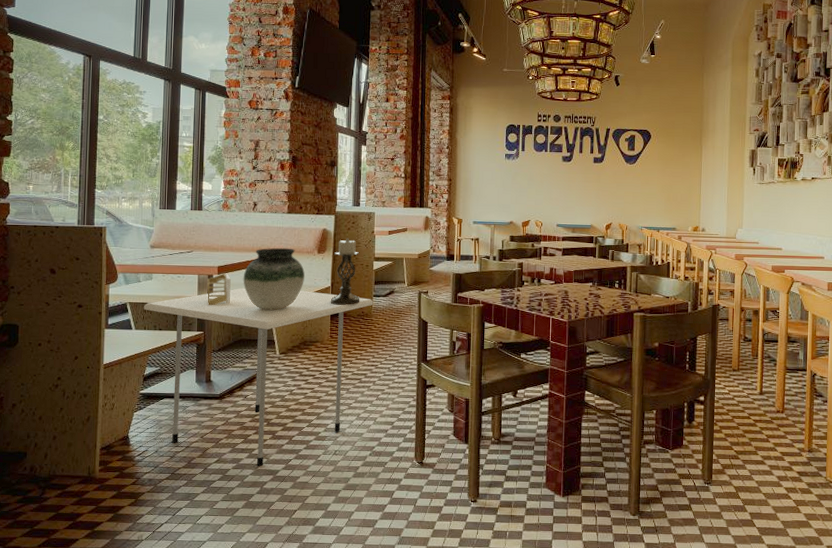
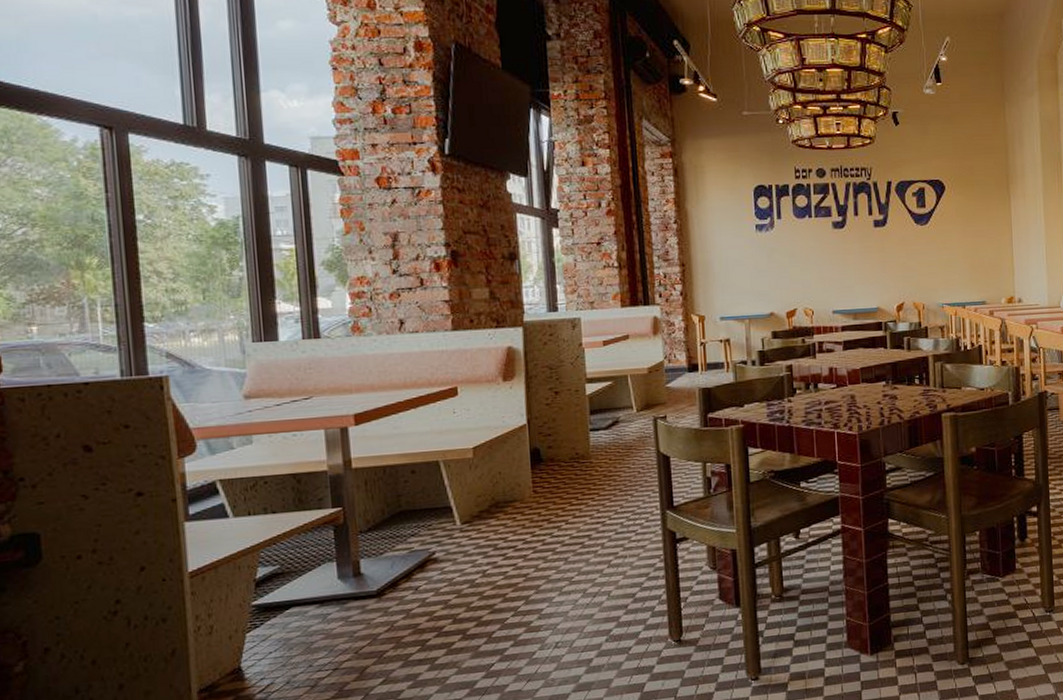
dining table: present [143,288,373,467] -> none [243,433,591,681]
napkin holder: present [207,273,231,306] -> none [340,422,378,470]
vase: present [243,247,305,311] -> none [394,378,487,467]
candle holder: present [330,237,360,305] -> none [528,355,572,448]

